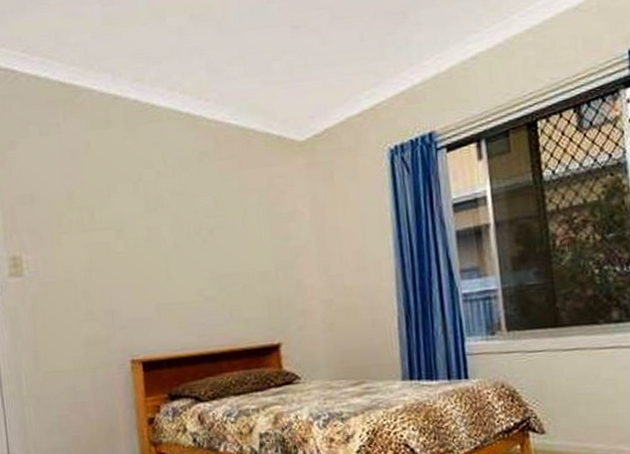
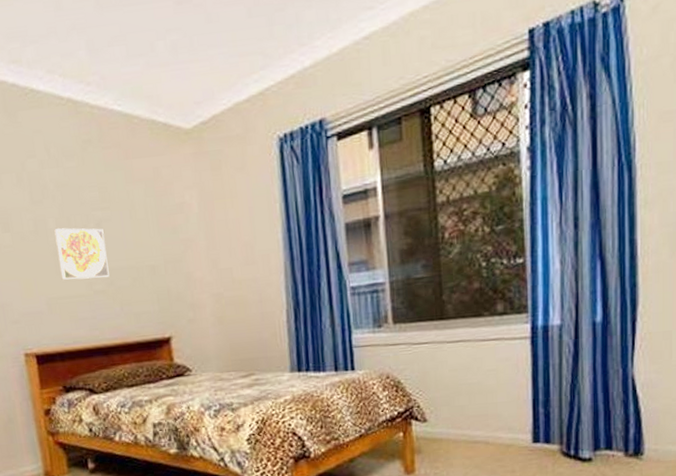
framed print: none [167,235,220,286] -> present [54,228,110,280]

